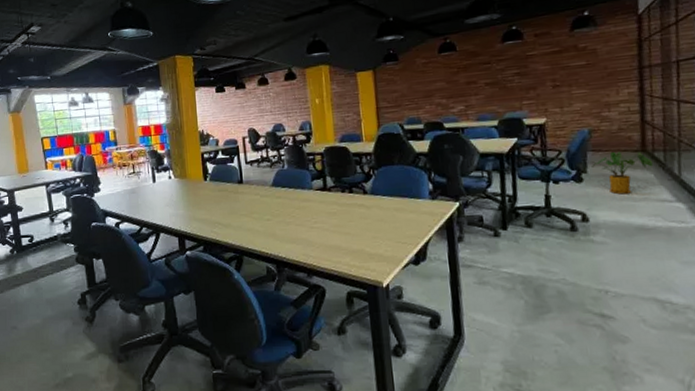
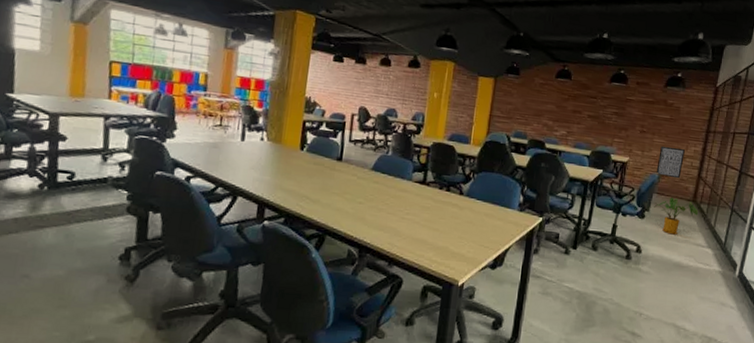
wall art: none [582,94,618,130] -> present [656,145,686,179]

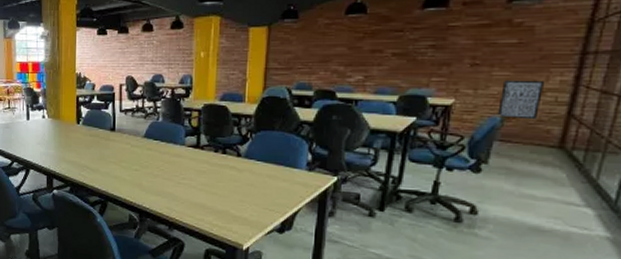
house plant: present [654,198,699,235] -> none [495,145,569,192]

